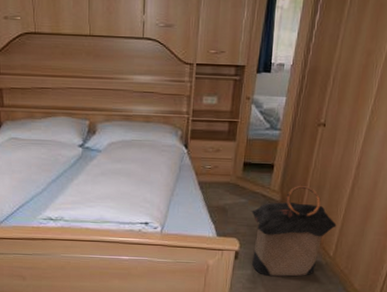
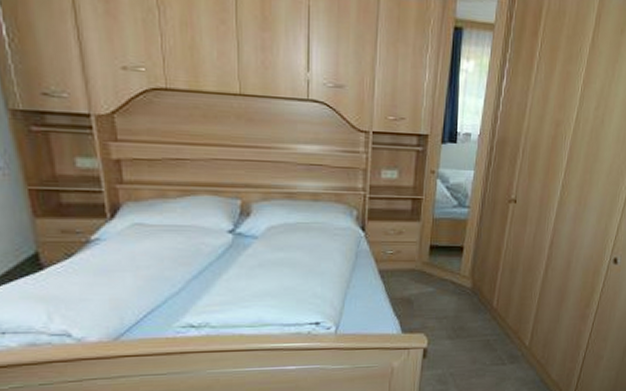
laundry hamper: present [250,185,337,277] -> none [439,268,532,374]

